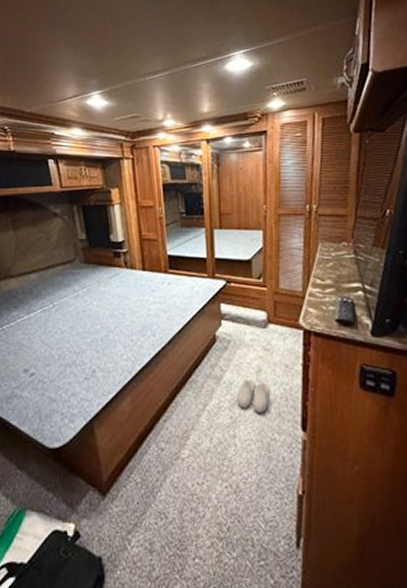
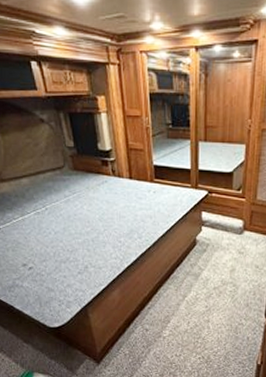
slippers: present [237,379,270,412] -> none [212,277,241,303]

